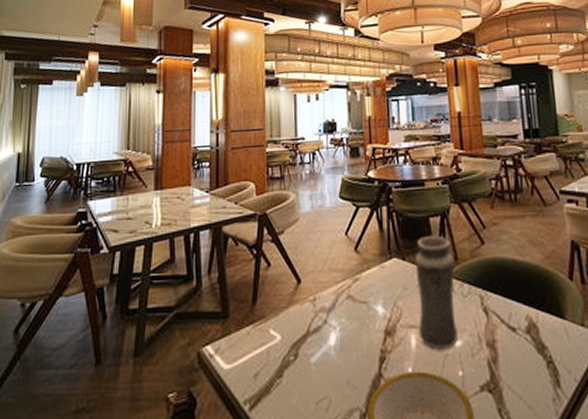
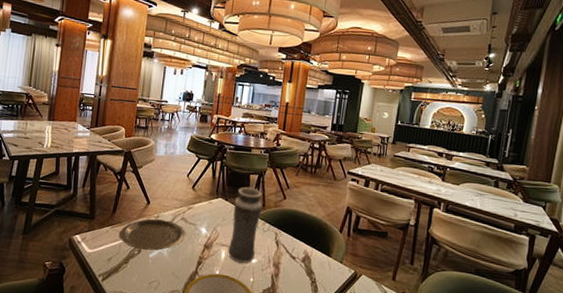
plate: none [264,303,357,354] -> present [118,218,186,251]

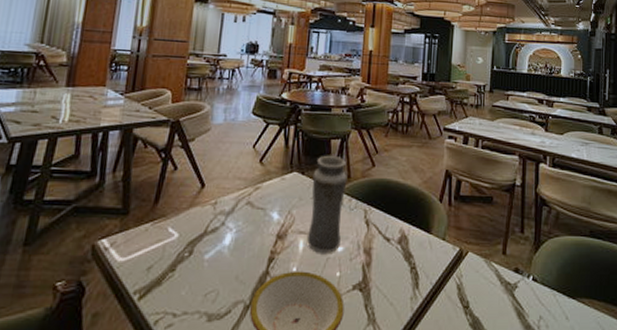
plate: present [118,218,186,251] -> none [162,206,253,251]

